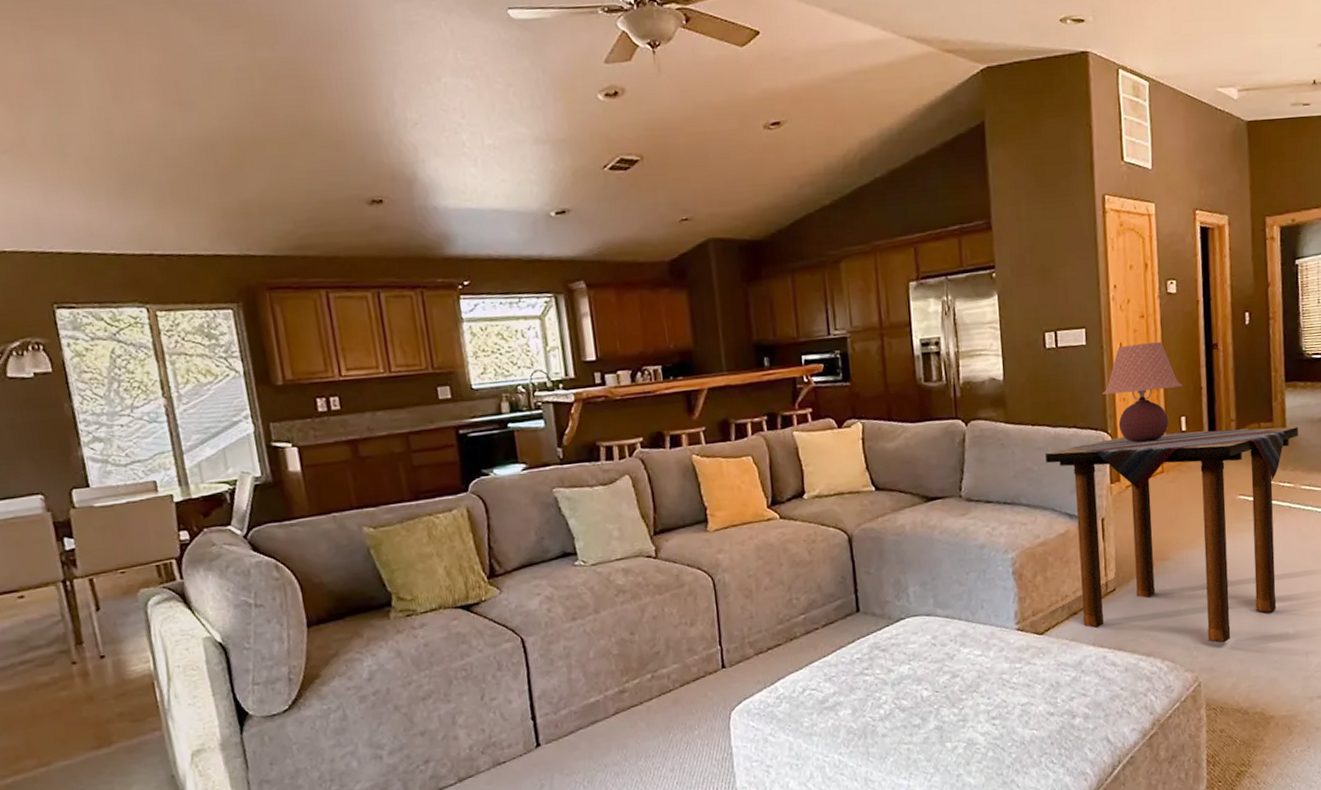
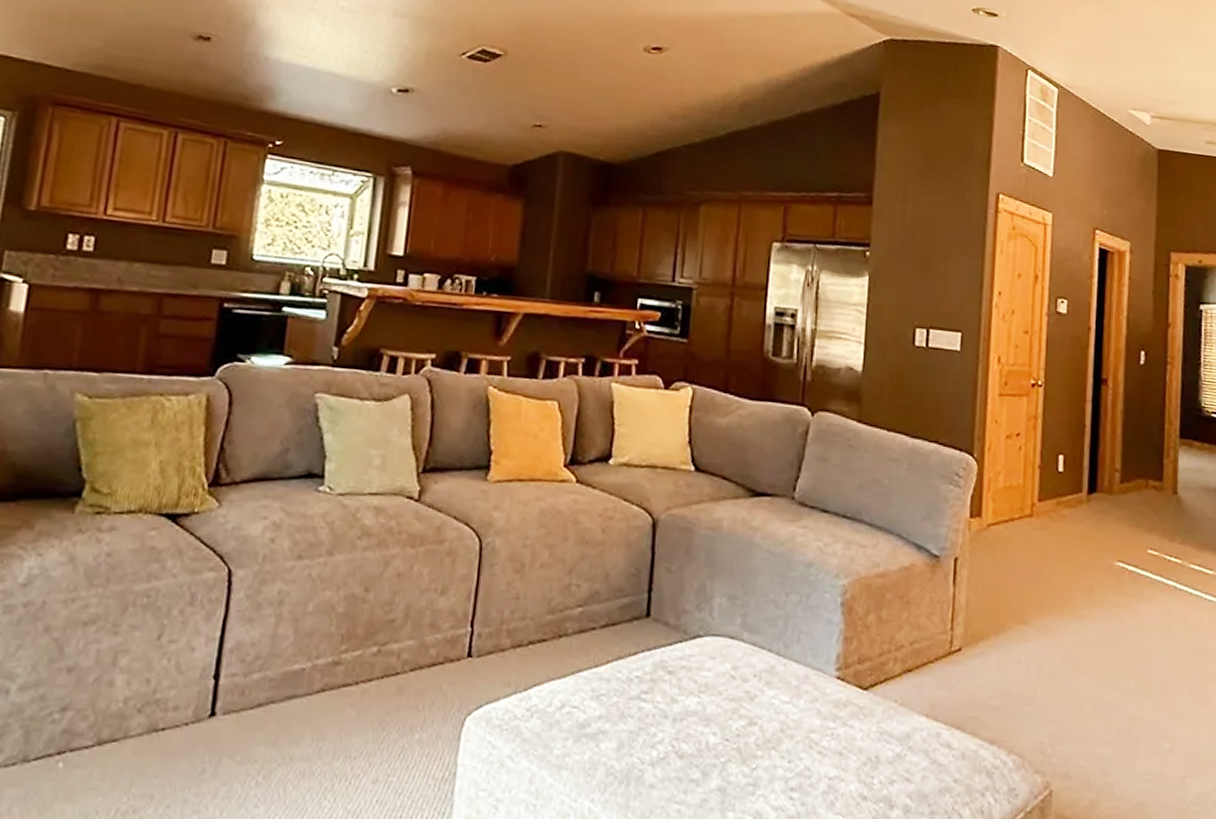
side table: present [1045,426,1298,644] -> none [898,464,1191,744]
table lamp: present [1102,342,1182,443] -> none [971,360,1064,477]

